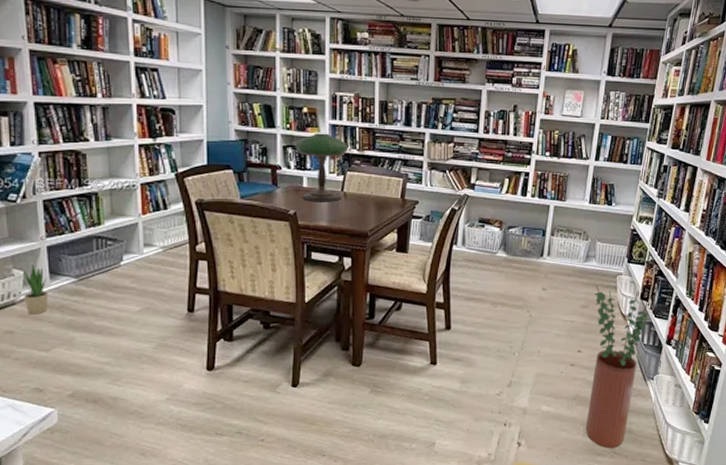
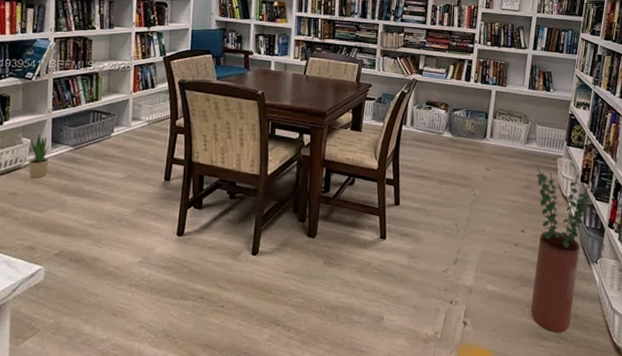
table lamp: present [295,133,348,202] -> none [266,23,312,84]

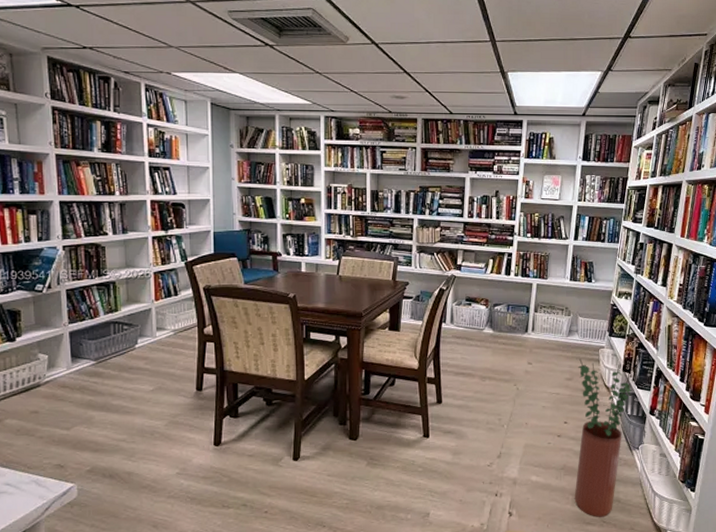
potted plant: present [28,134,49,178] -> none [47,349,70,395]

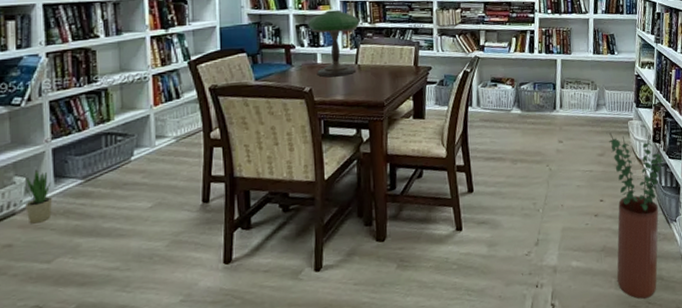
potted plant: none [47,349,70,395] -> present [24,169,52,224]
table lamp: none [294,221,343,286] -> present [308,10,360,78]

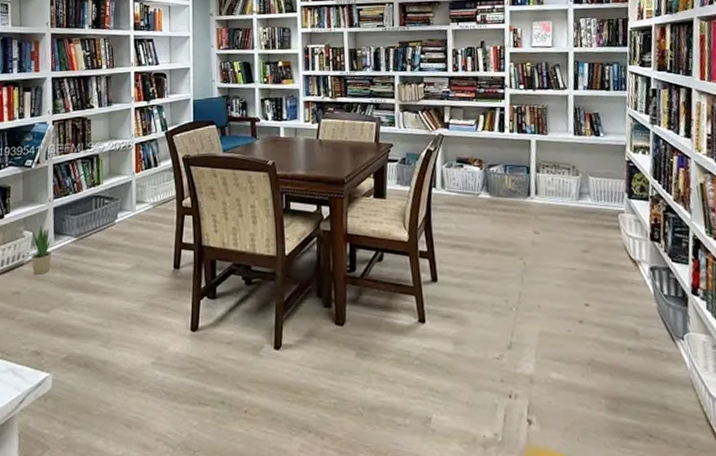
table lamp: present [308,10,360,78] -> none [272,84,322,152]
vase: present [609,132,664,299] -> none [595,226,665,429]

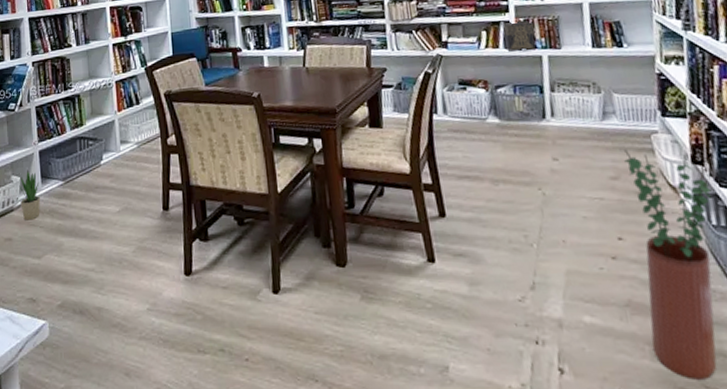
decorative box: none [498,108,526,135] -> present [502,20,536,52]
vase: none [595,226,665,429] -> present [624,149,717,380]

